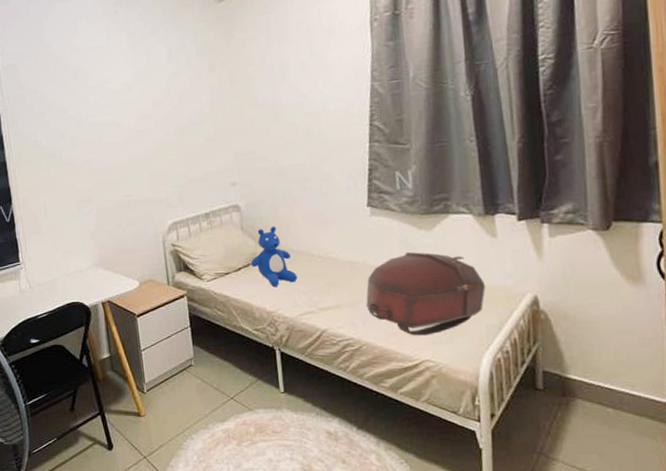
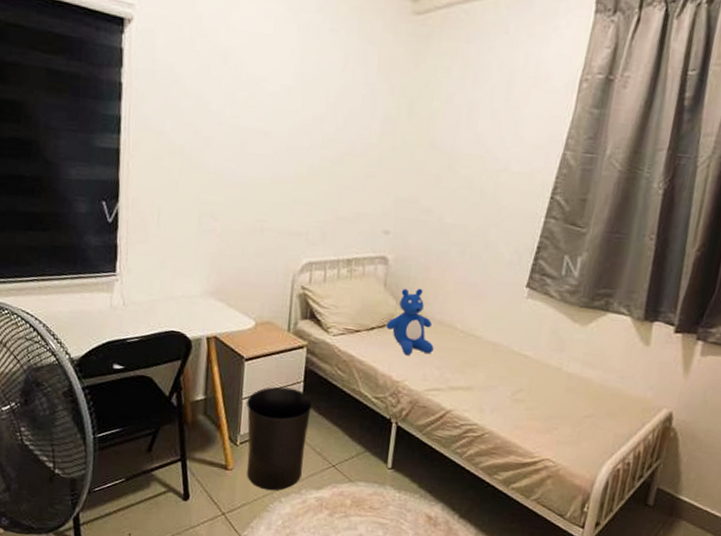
waste bin: none [145,334,205,429] -> present [247,386,313,490]
backpack: present [366,252,486,336] -> none [499,344,626,434]

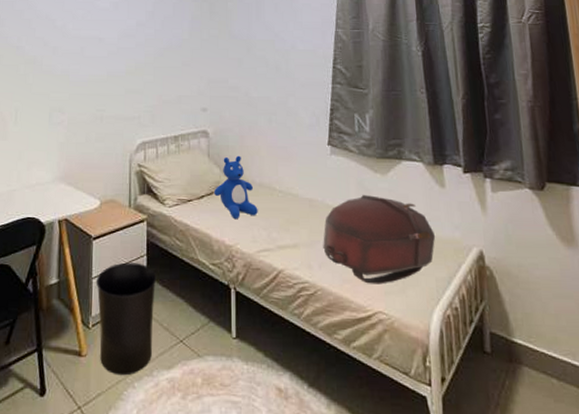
backpack: none [499,344,626,434] -> present [323,195,436,284]

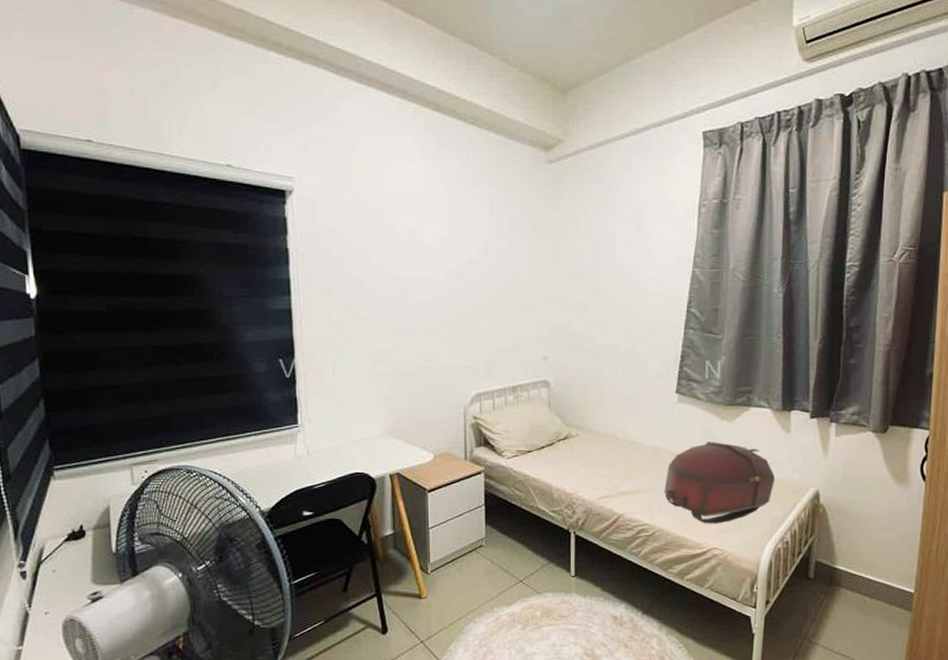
waste bin: present [96,262,157,374] -> none [434,512,496,612]
teddy bear: present [213,155,258,218] -> none [554,405,600,468]

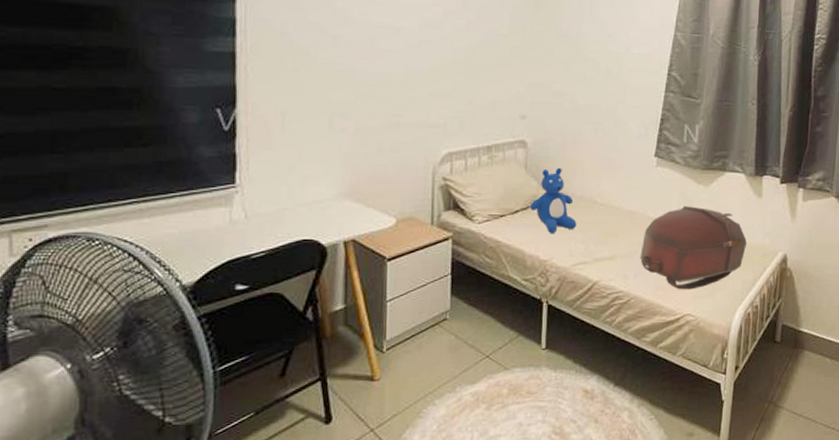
teddy bear: none [554,405,600,468] -> present [529,167,577,233]

